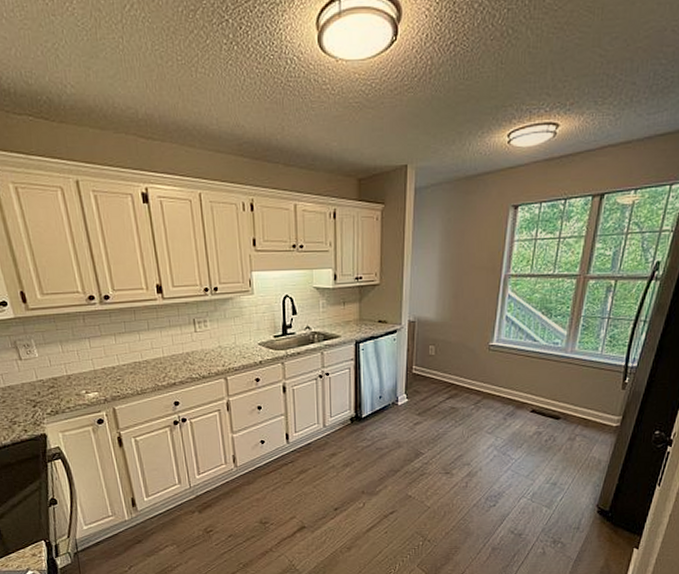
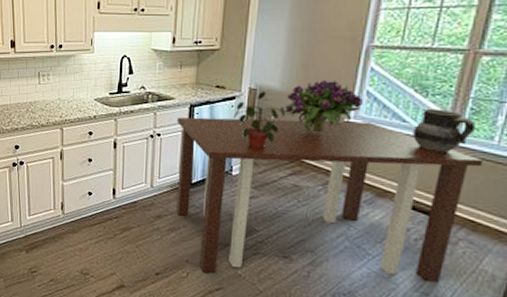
dining table: none [343,344,592,499] -> present [176,117,484,283]
potted plant: none [395,322,442,378] -> present [232,91,286,149]
bouquet: none [441,308,503,358] -> present [285,79,363,133]
ceramic jug: none [542,327,586,365] -> present [413,108,475,153]

